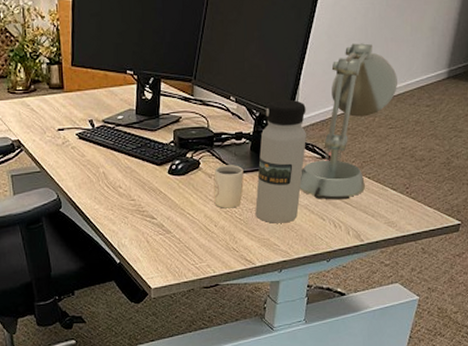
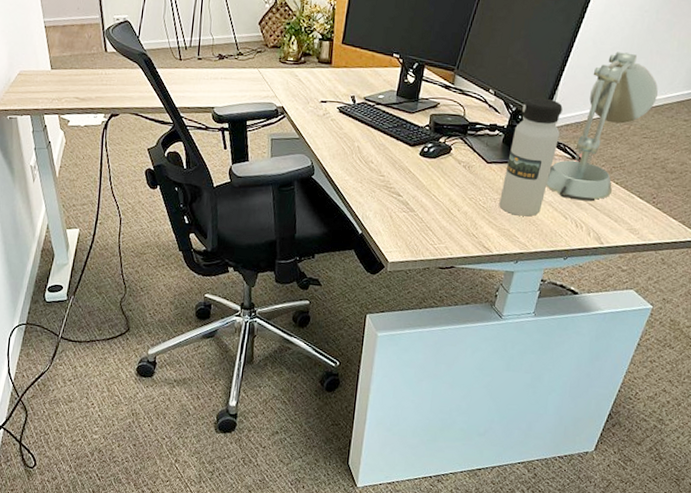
mug: present [214,165,244,208] -> none [460,153,493,196]

